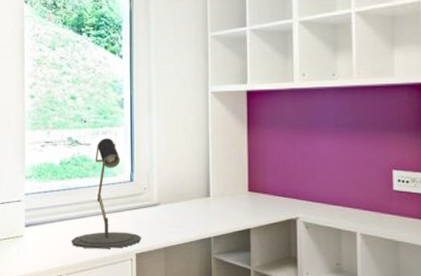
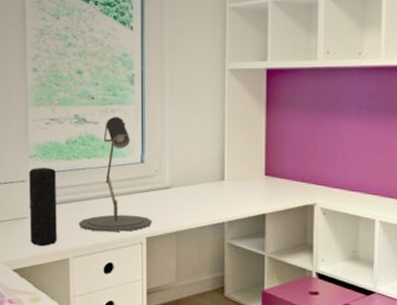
speaker: none [24,187,50,263] -> present [29,167,57,246]

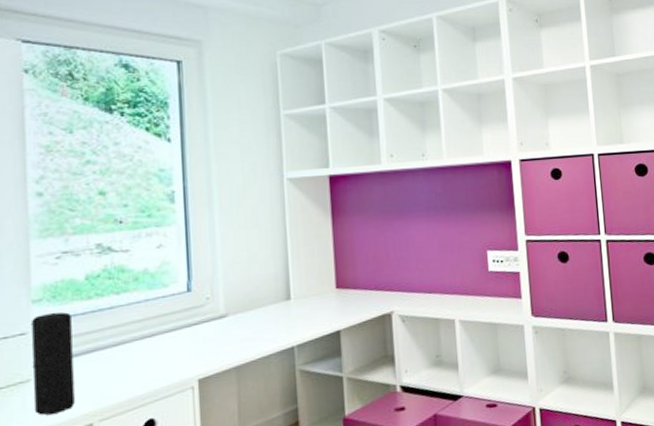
desk lamp: present [79,116,152,232] -> none [106,240,205,384]

